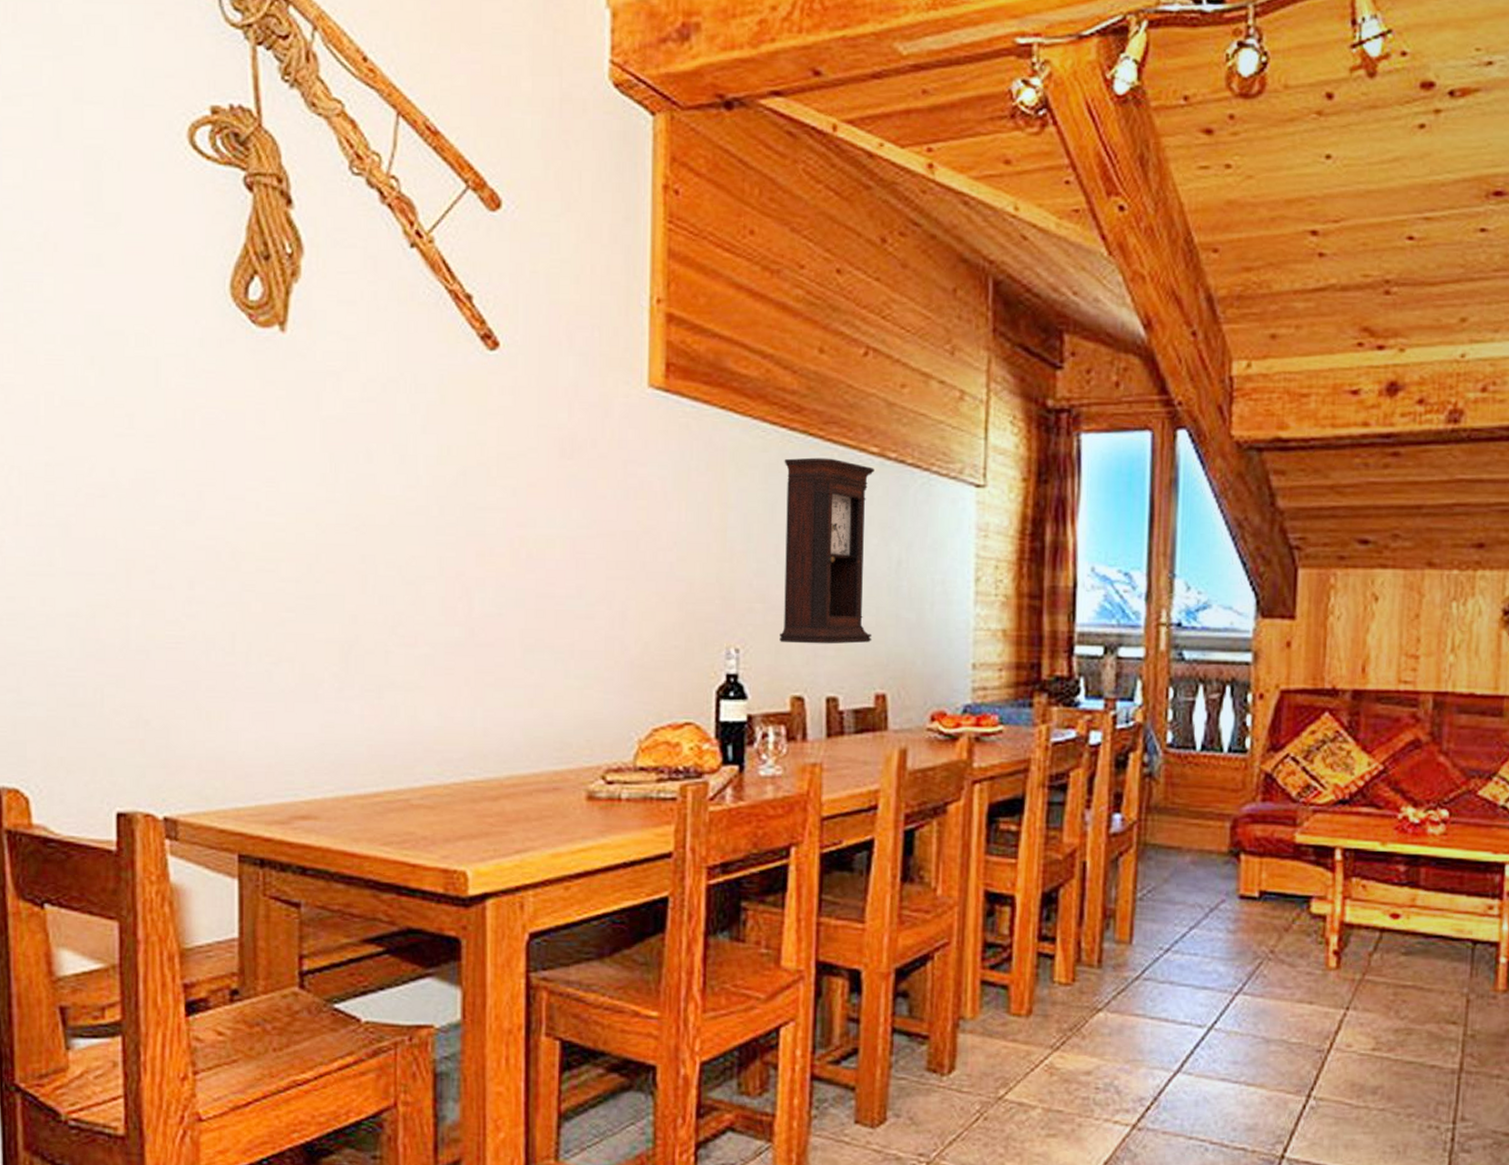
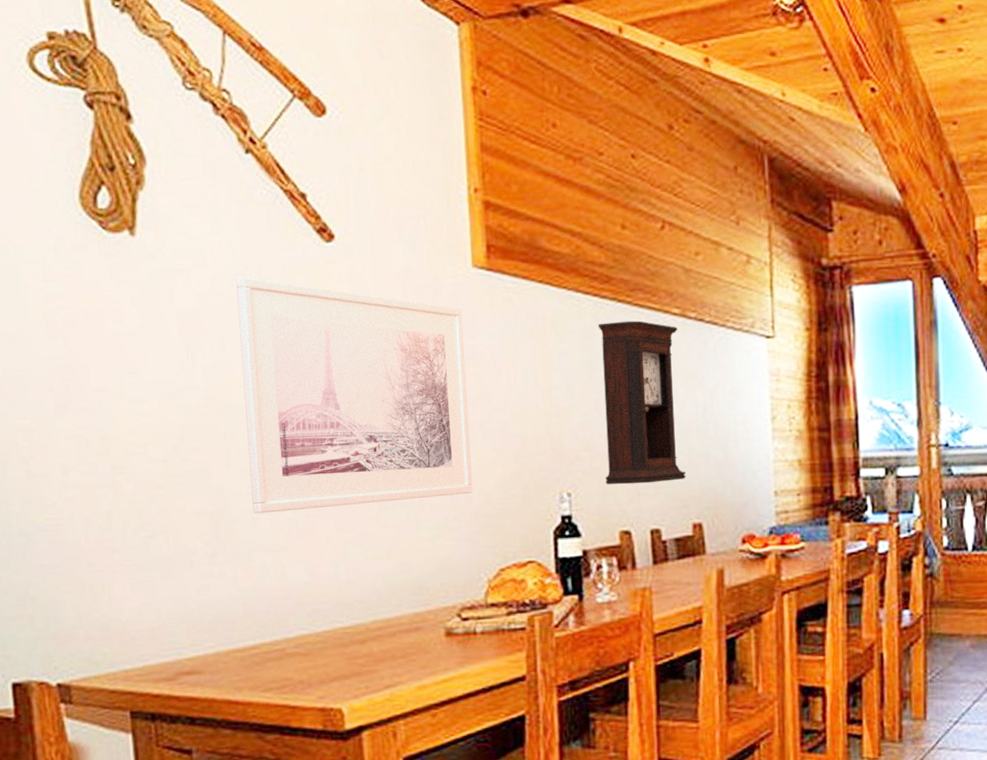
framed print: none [387,383,633,647] -> present [236,276,473,514]

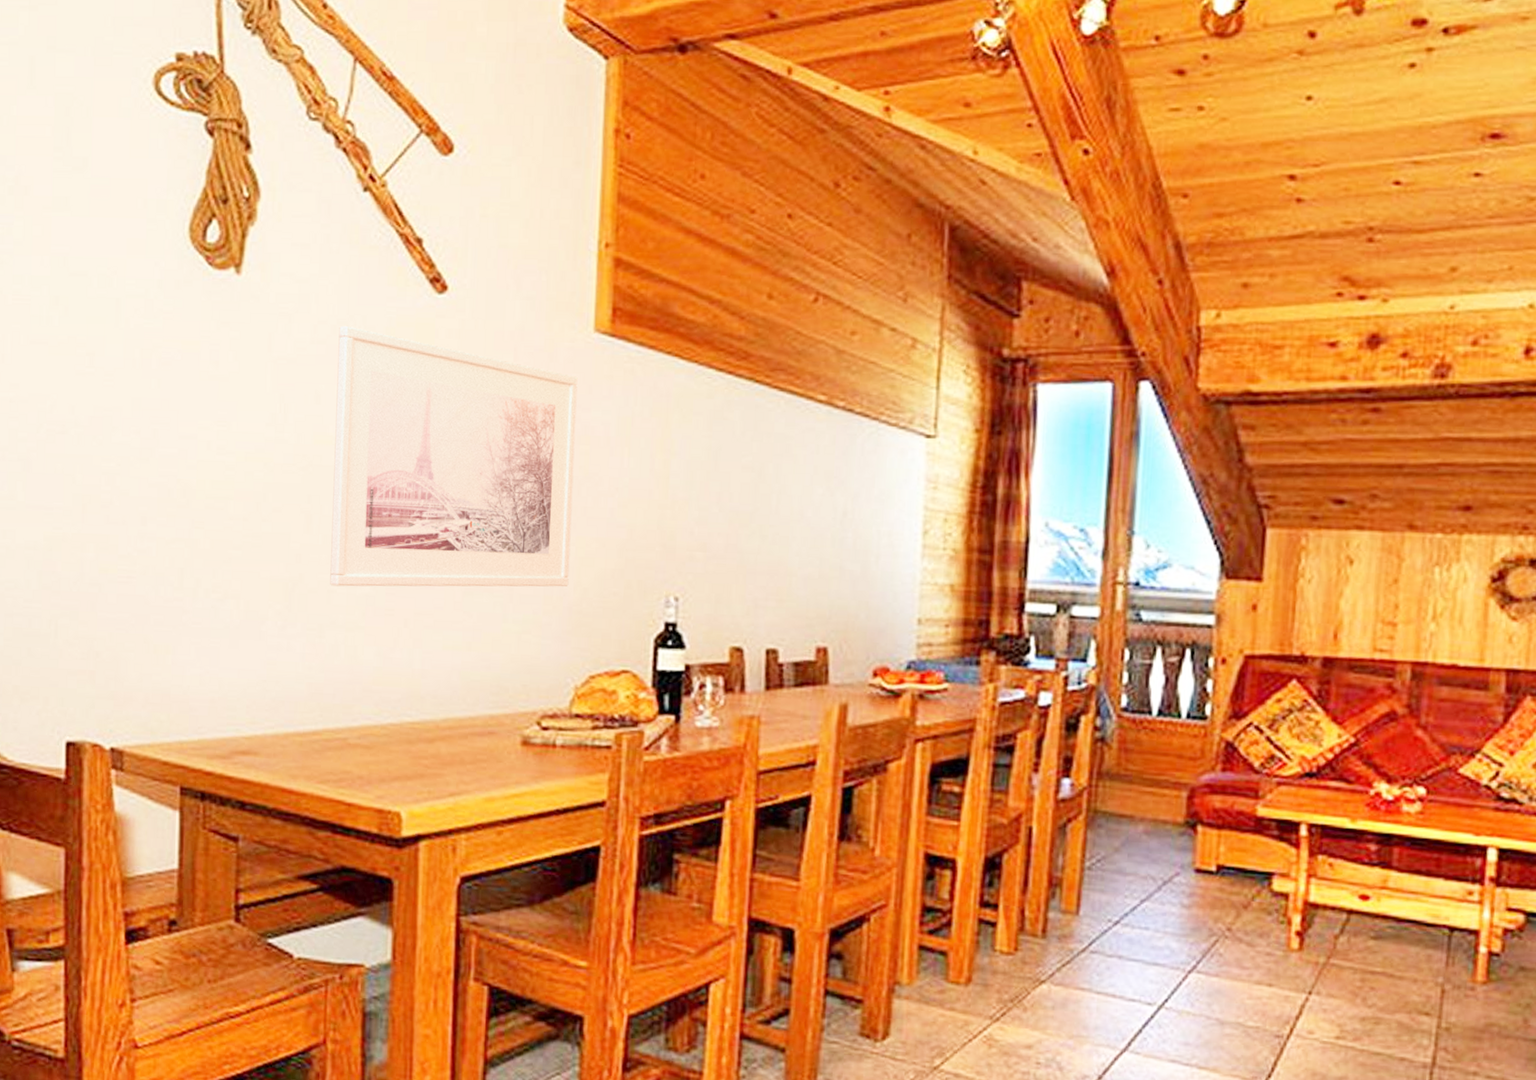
pendulum clock: present [598,320,687,485] -> none [720,405,822,595]

